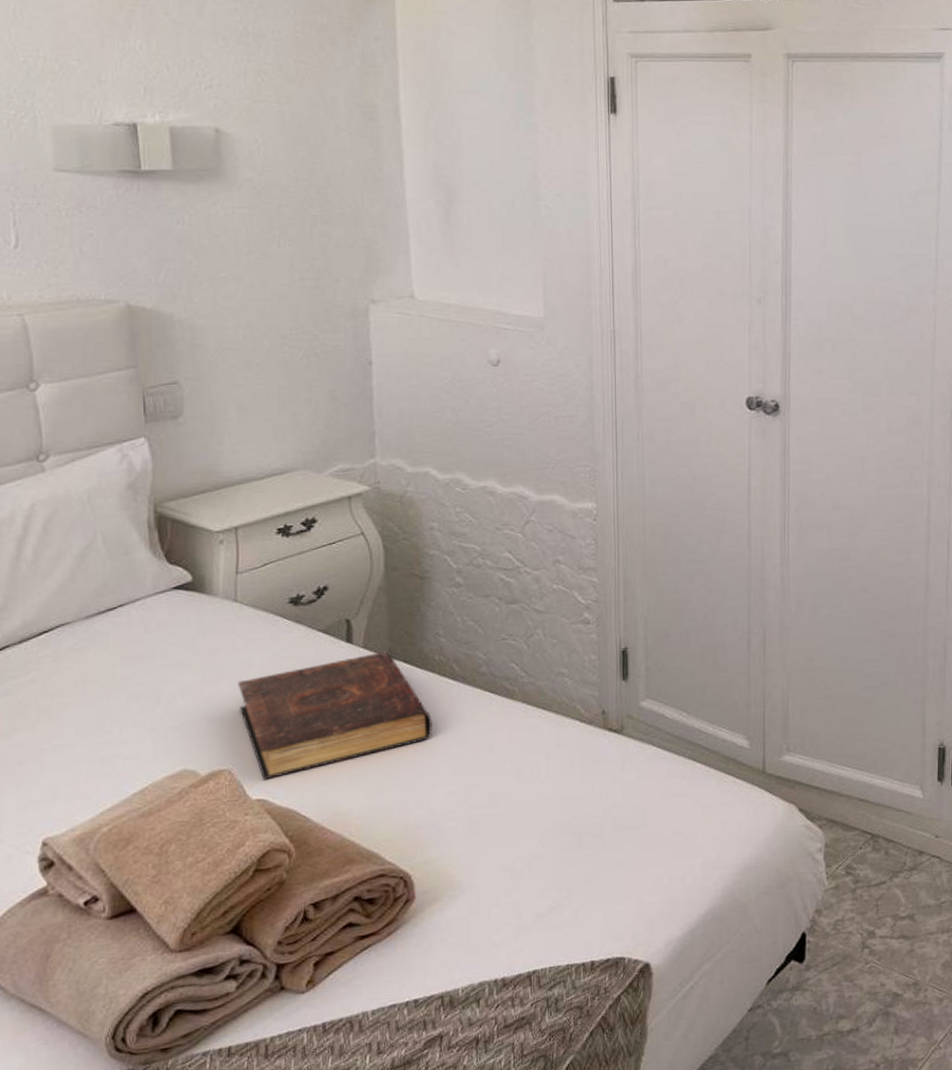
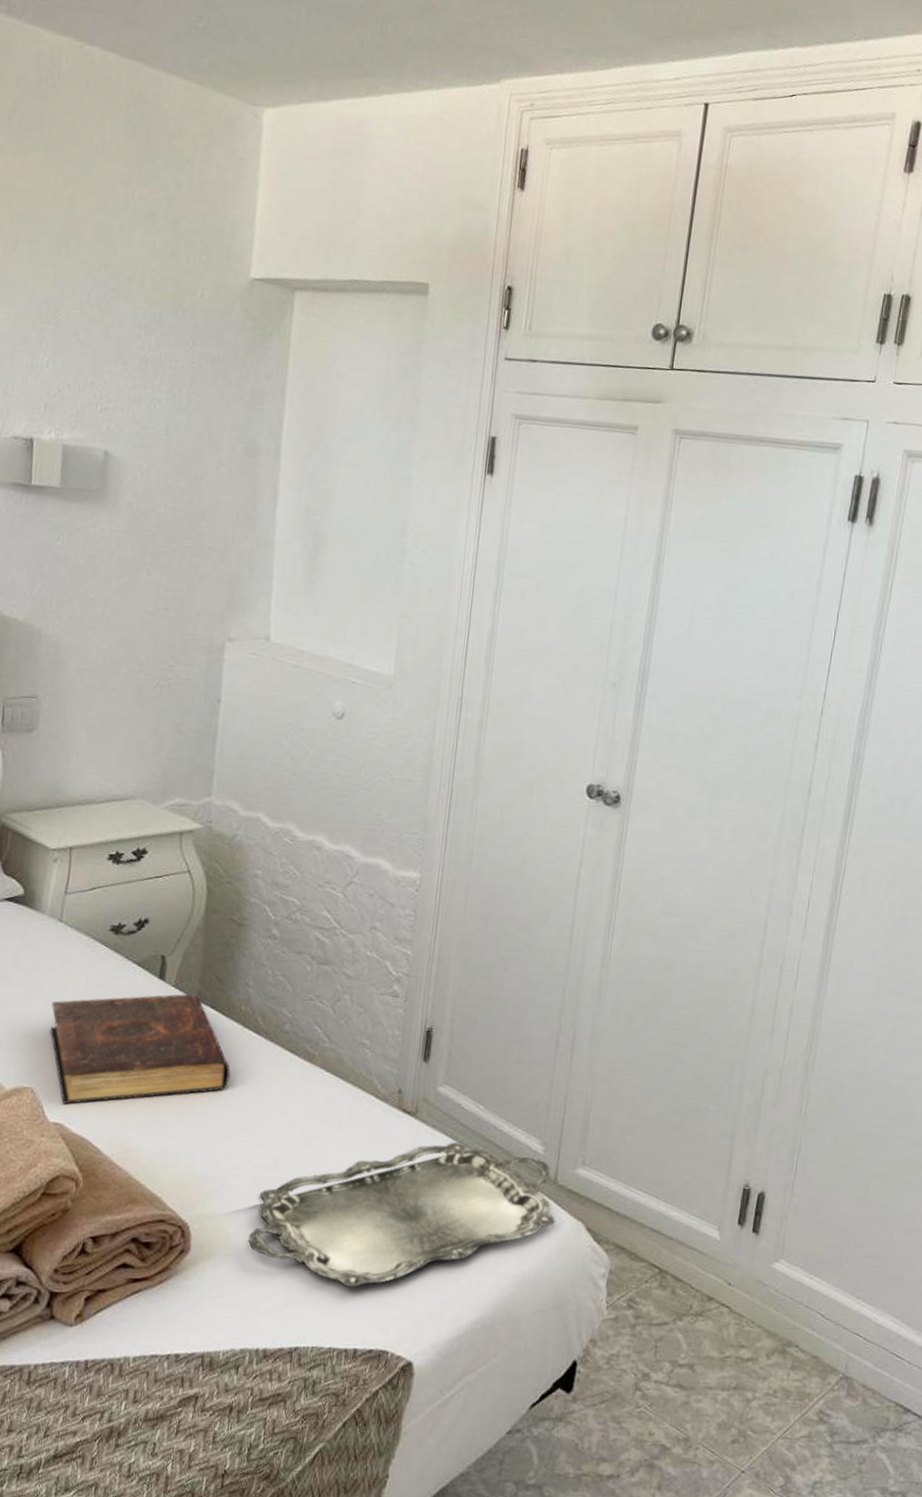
serving tray: none [471,750,768,905] -> present [247,1142,555,1288]

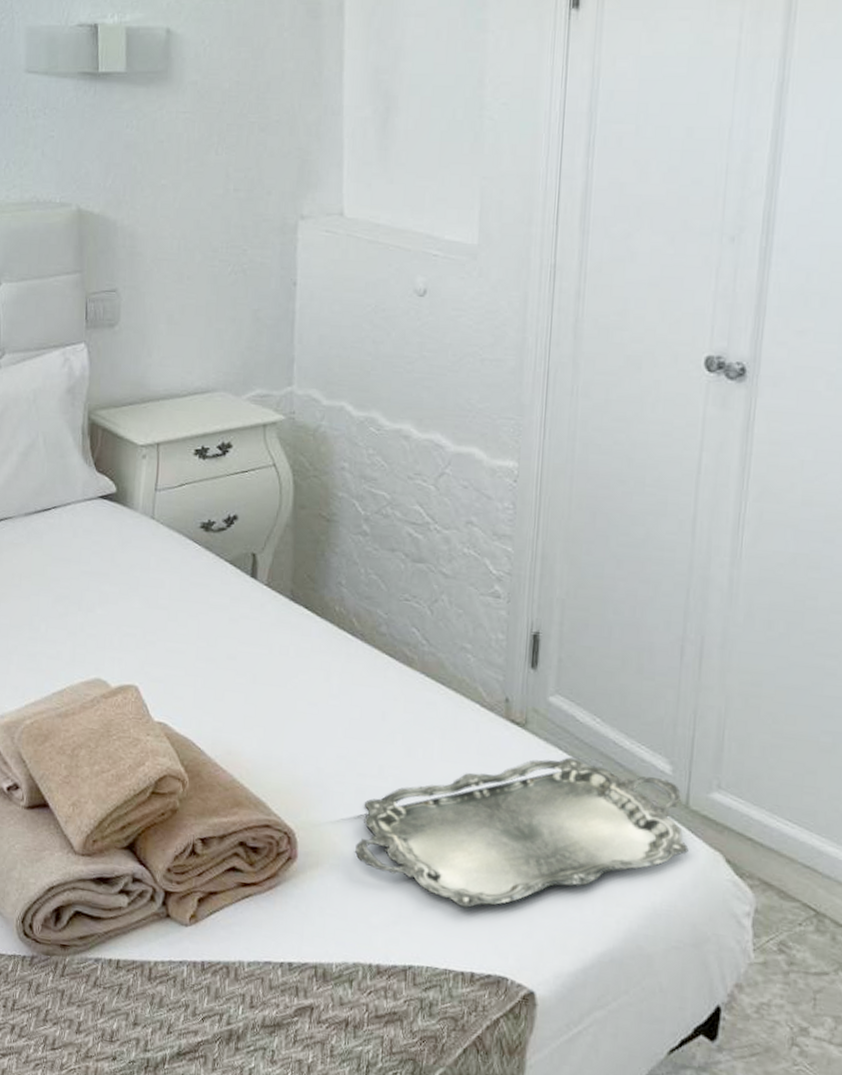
book: present [50,993,231,1104] -> none [149,592,329,704]

